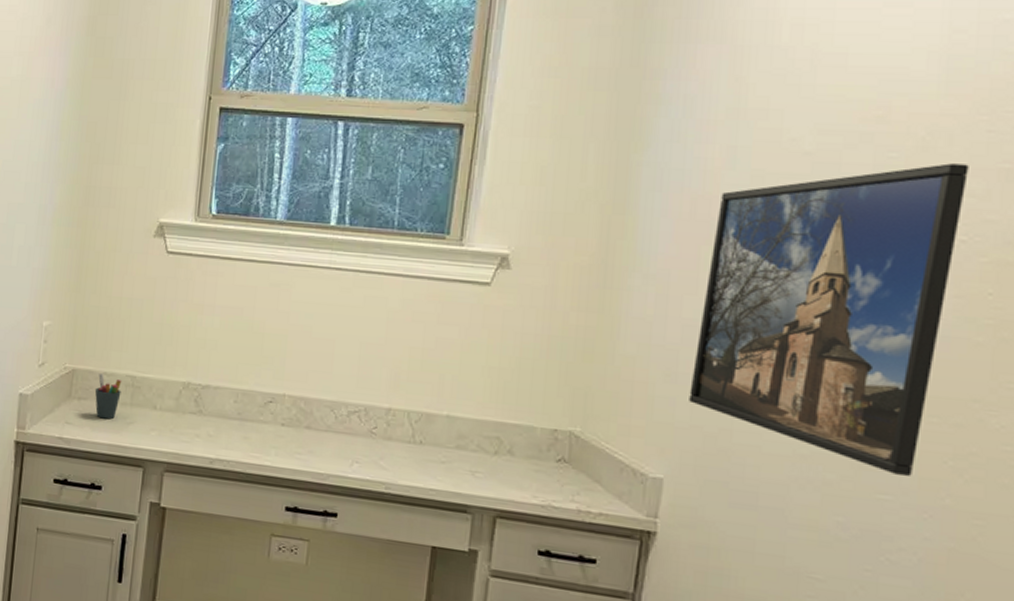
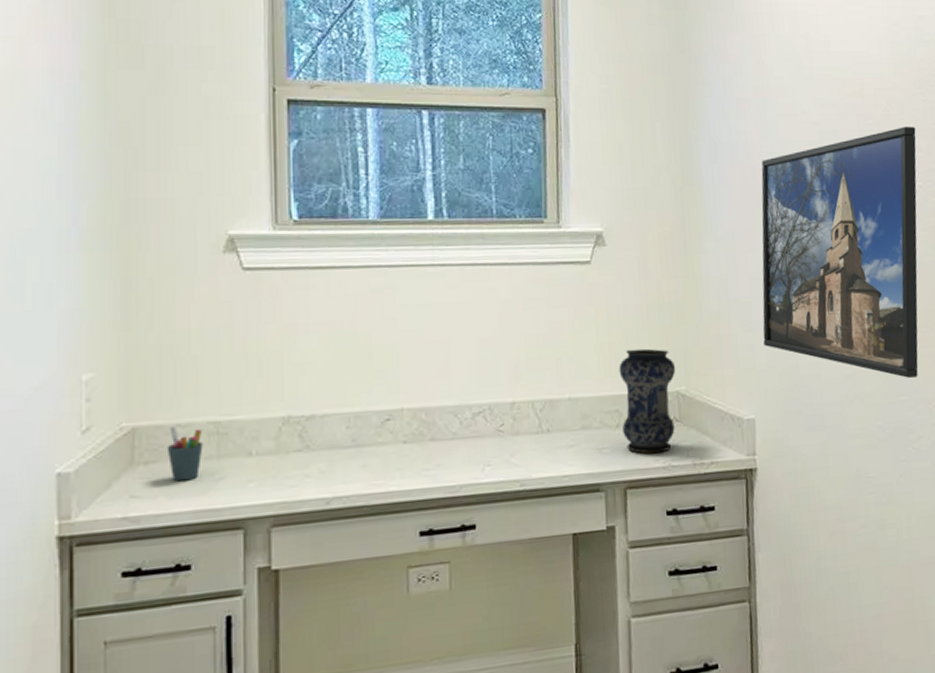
vase: none [501,378,573,491] -> present [618,348,676,454]

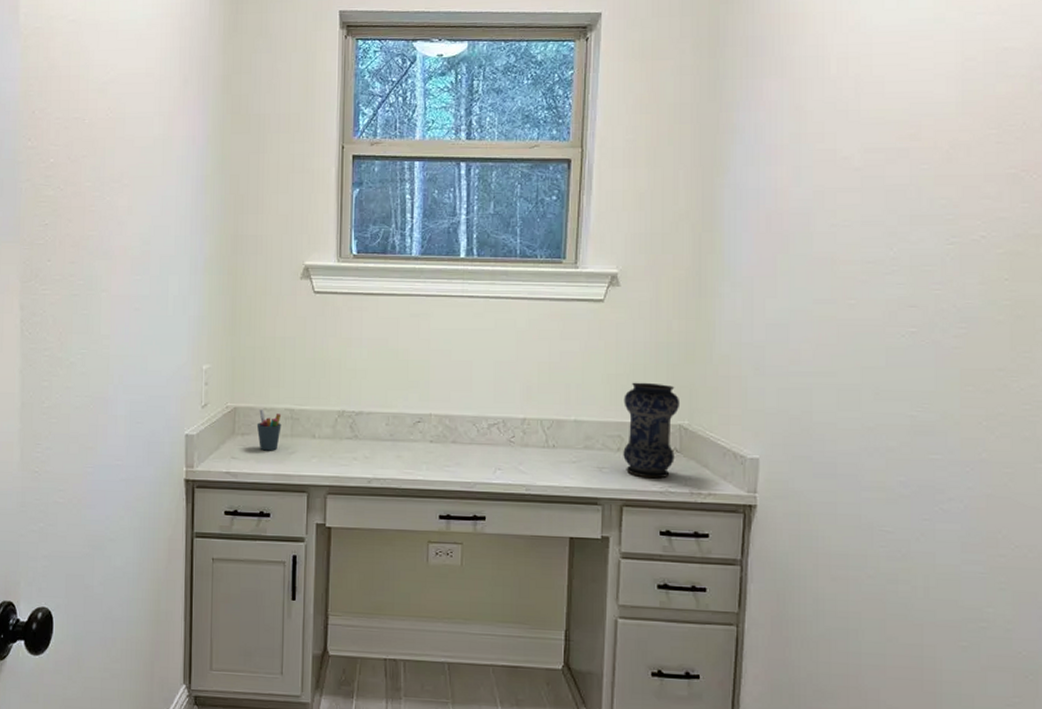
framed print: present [761,127,919,379] -> none [775,171,984,438]

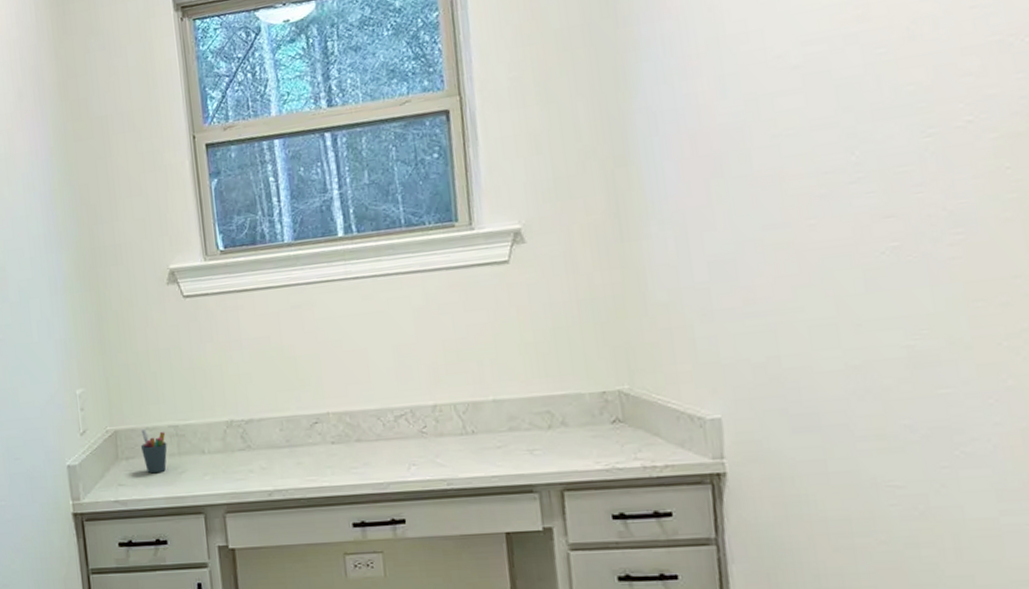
vase: present [623,382,681,479] -> none [547,346,618,456]

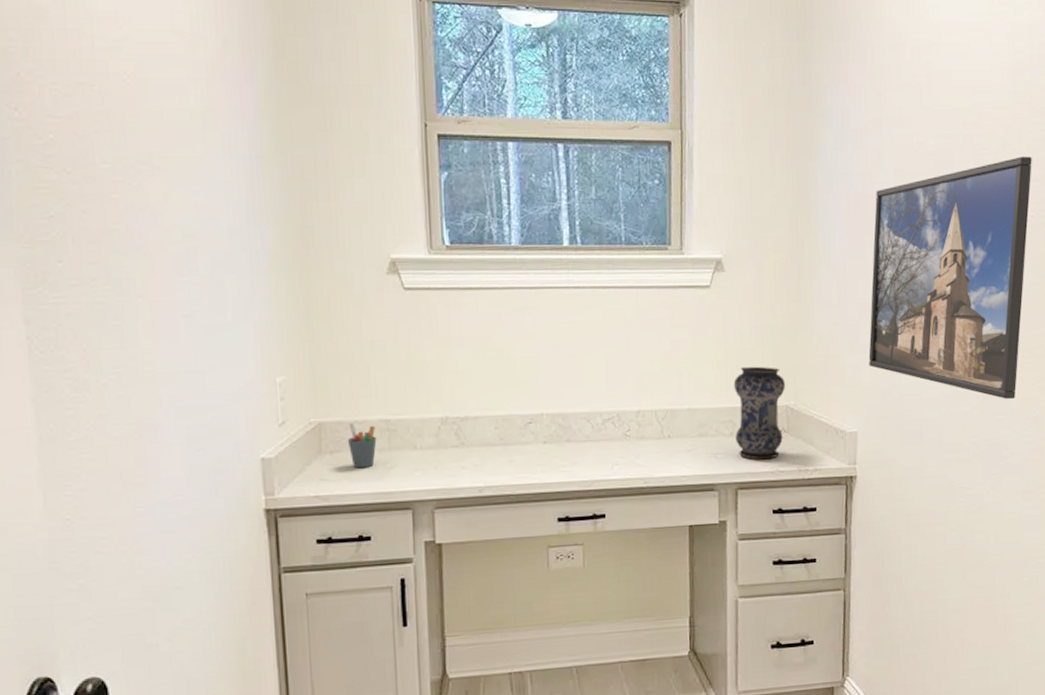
vase: none [547,346,618,456] -> present [733,366,786,460]
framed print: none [718,44,970,367] -> present [868,156,1032,400]

